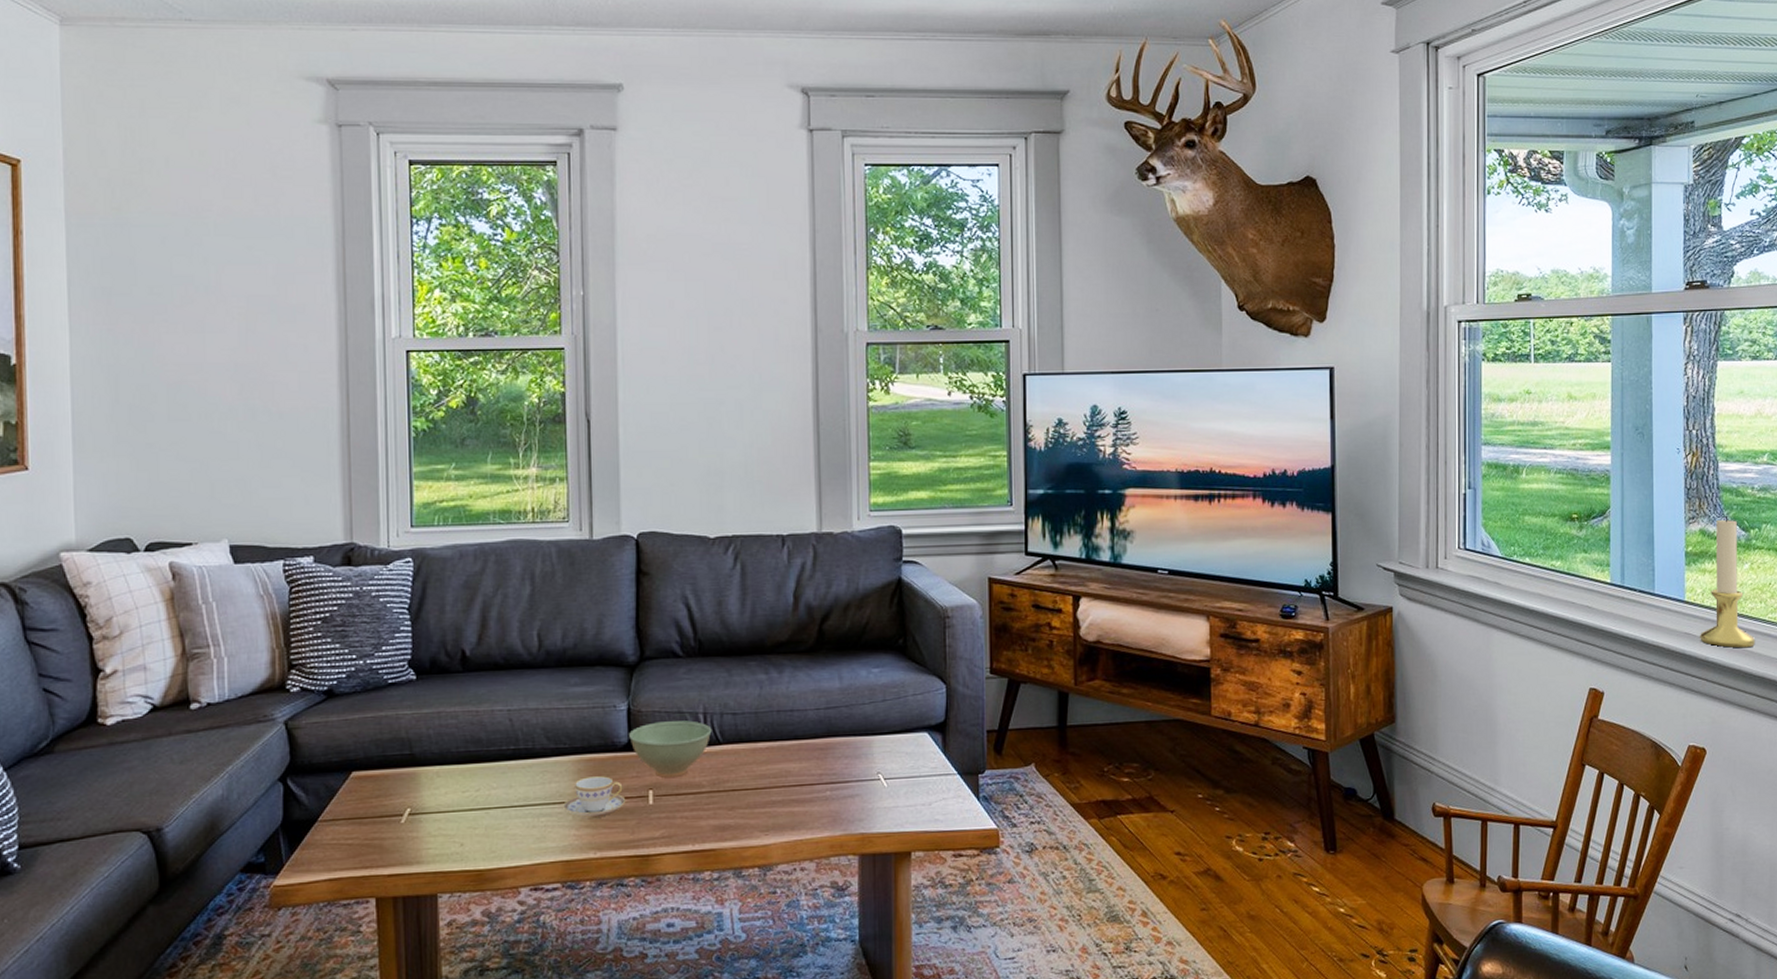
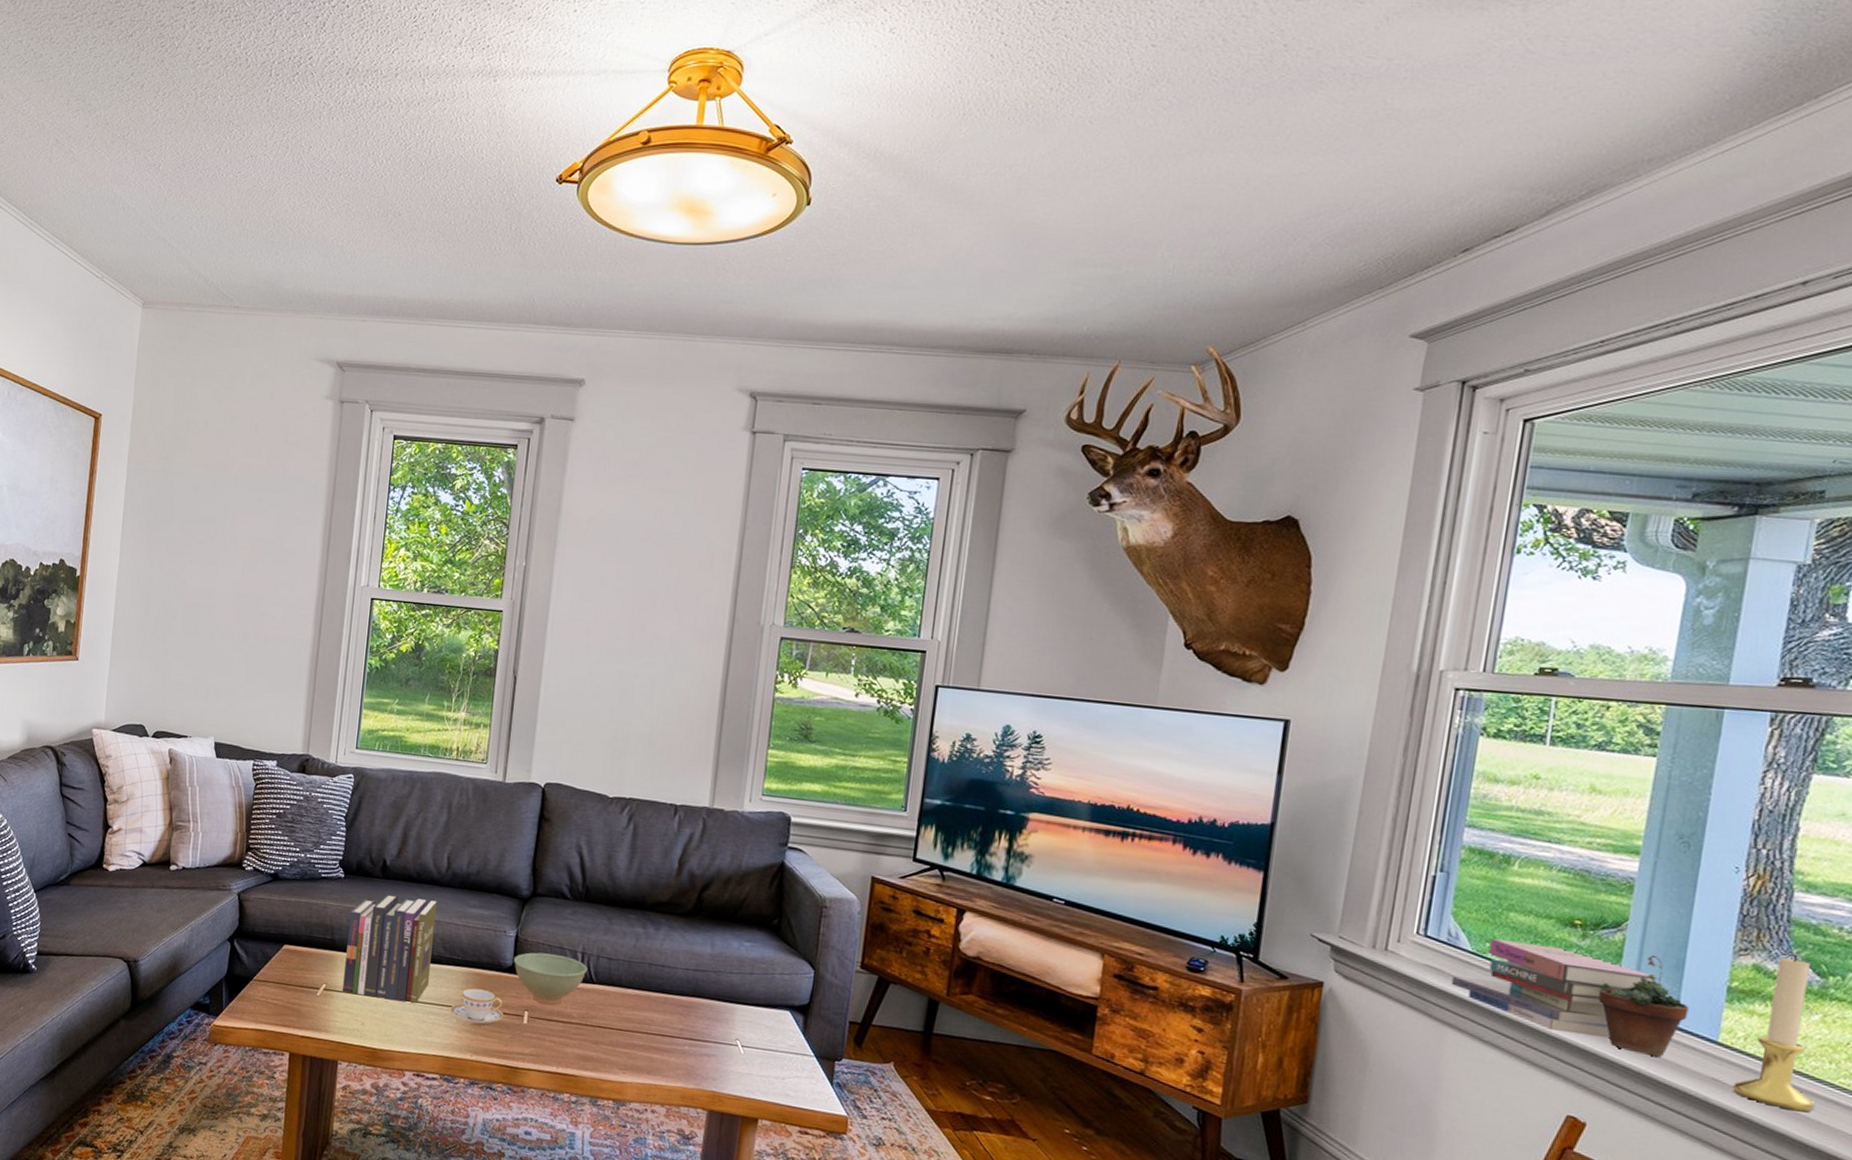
books: none [430,687,534,813] -> present [342,893,437,1003]
books: none [1490,540,1637,616] -> present [1451,938,1658,1039]
succulent plant: none [1597,534,1662,624] -> present [1598,954,1689,1058]

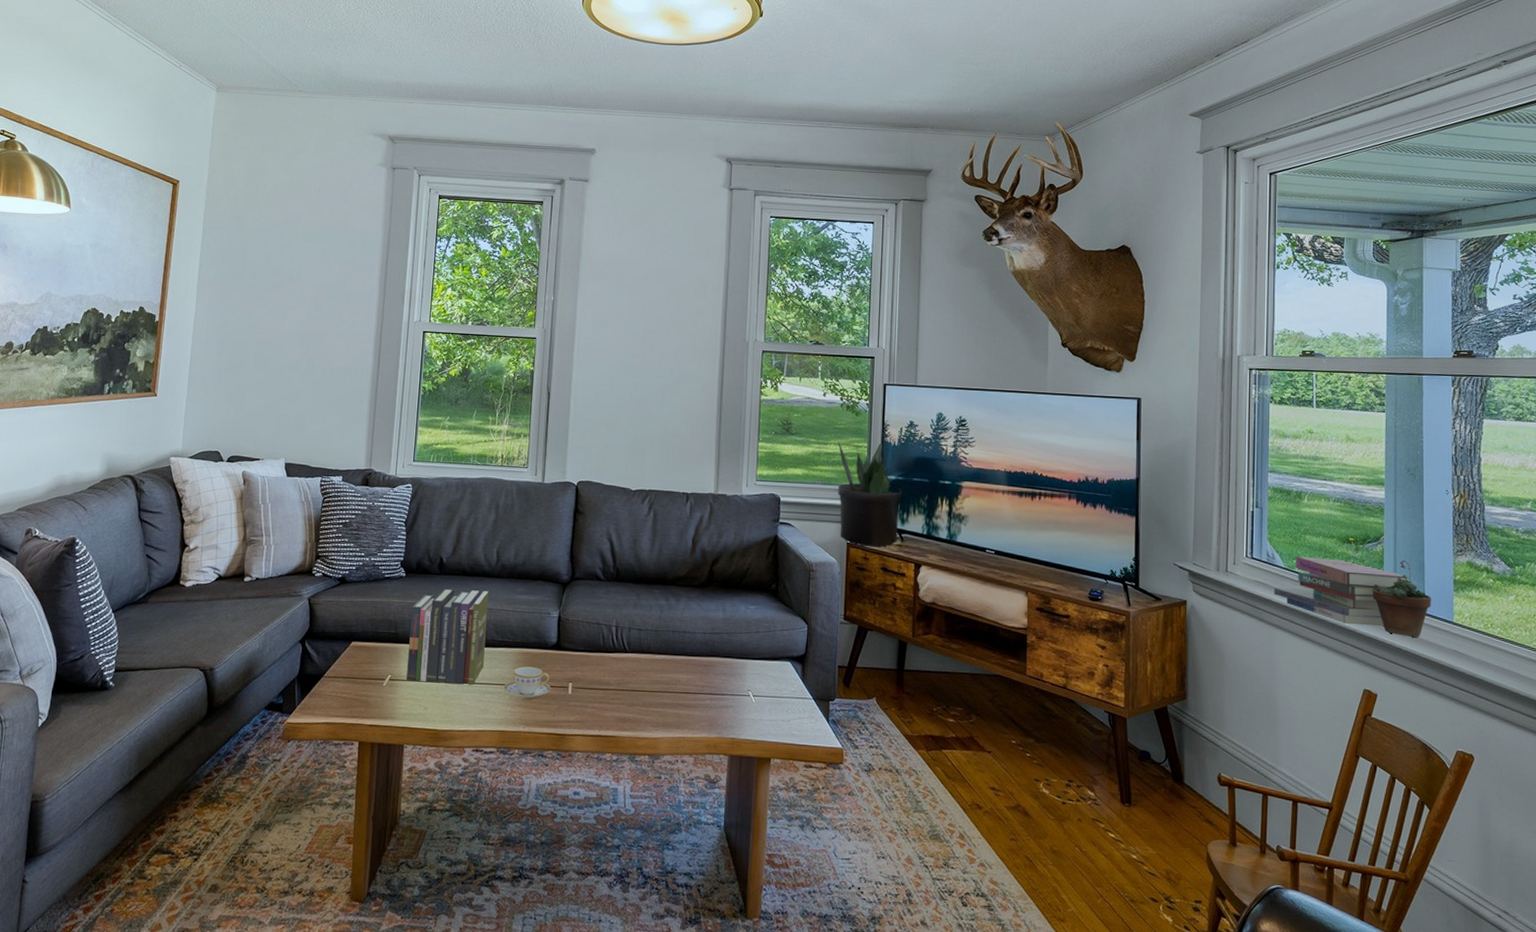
bowl: present [514,952,588,1005] -> none [558,629,621,675]
planter: none [863,753,949,886] -> present [838,441,902,548]
candle holder: present [1732,955,1816,1113] -> none [1468,552,1521,670]

